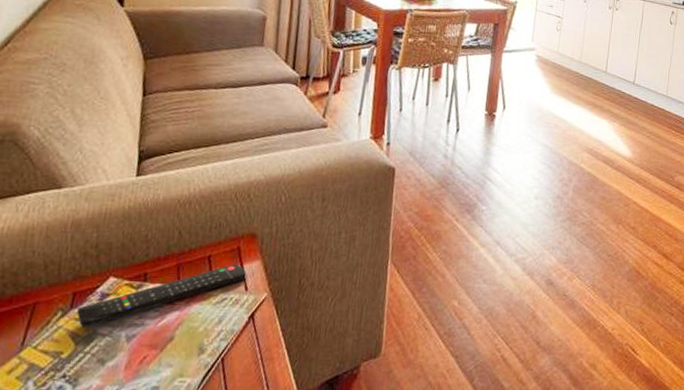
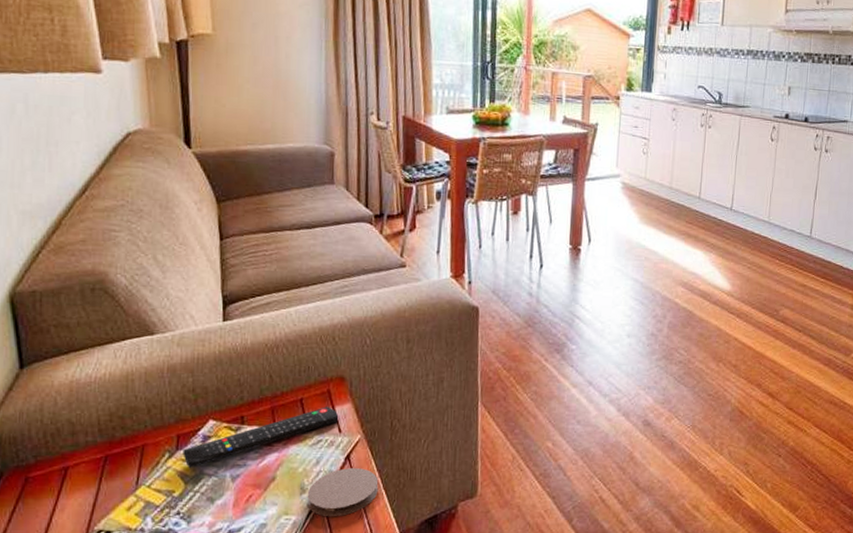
coaster: none [205,327,282,379] -> present [307,468,379,517]

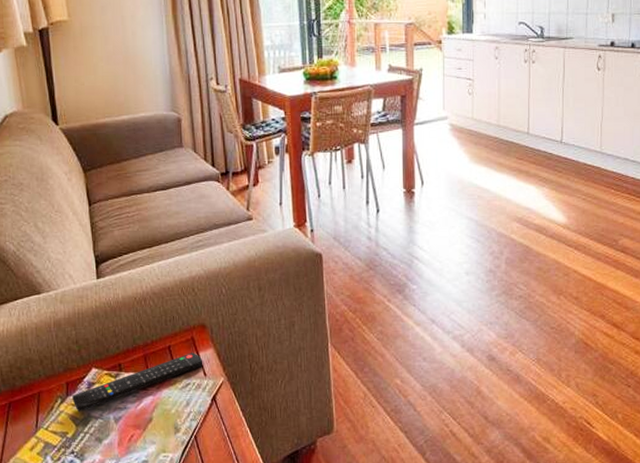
coaster: present [307,468,379,517] -> none [180,408,243,454]

